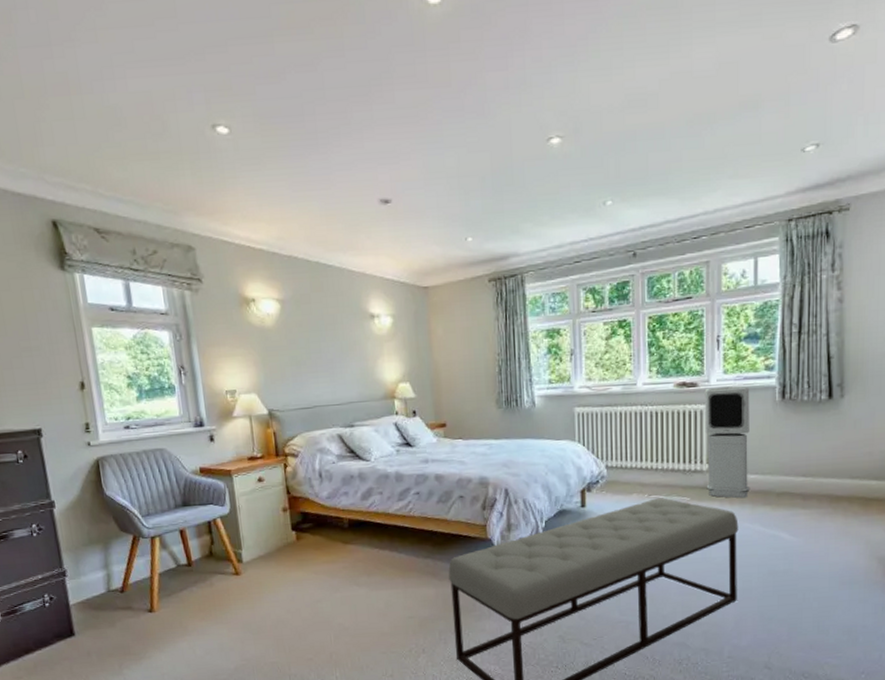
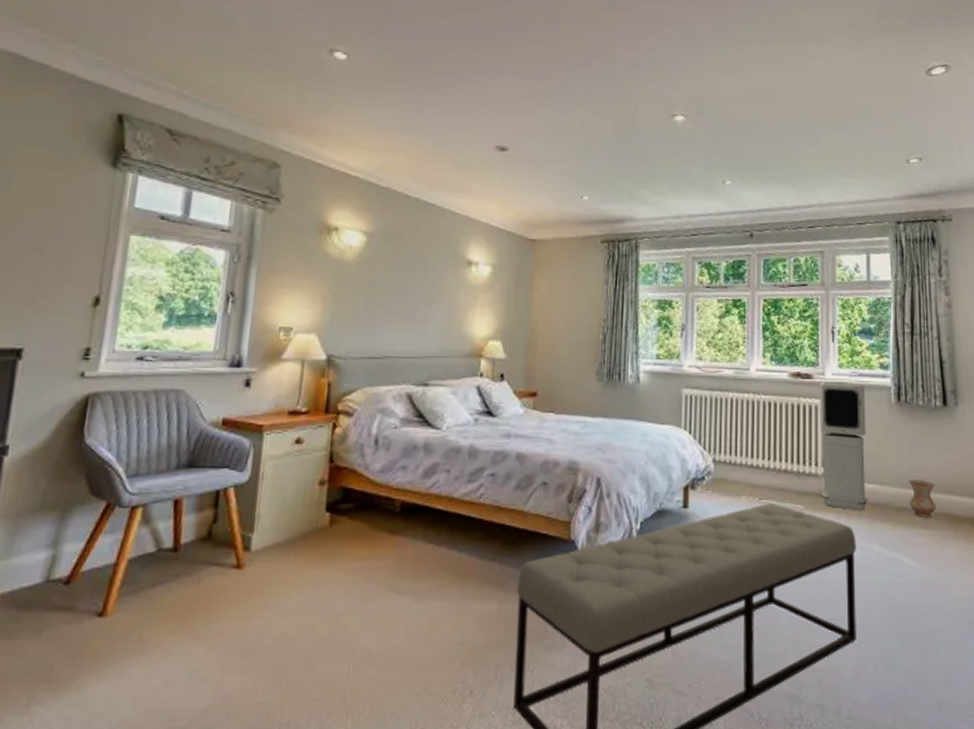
ceramic jug: none [789,467,817,500] -> present [908,480,937,517]

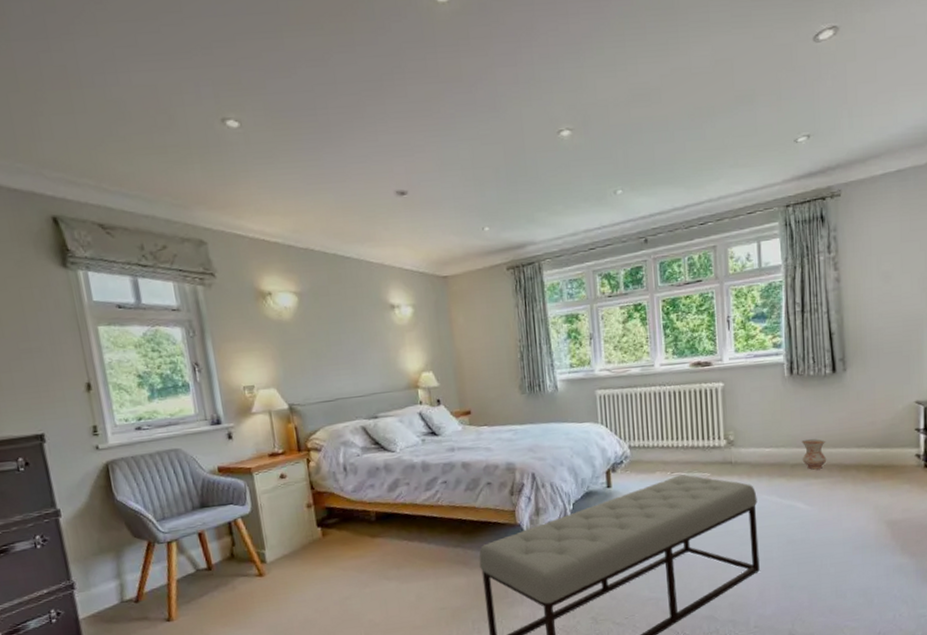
air purifier: present [819,381,868,511] -> none [718,364,766,472]

